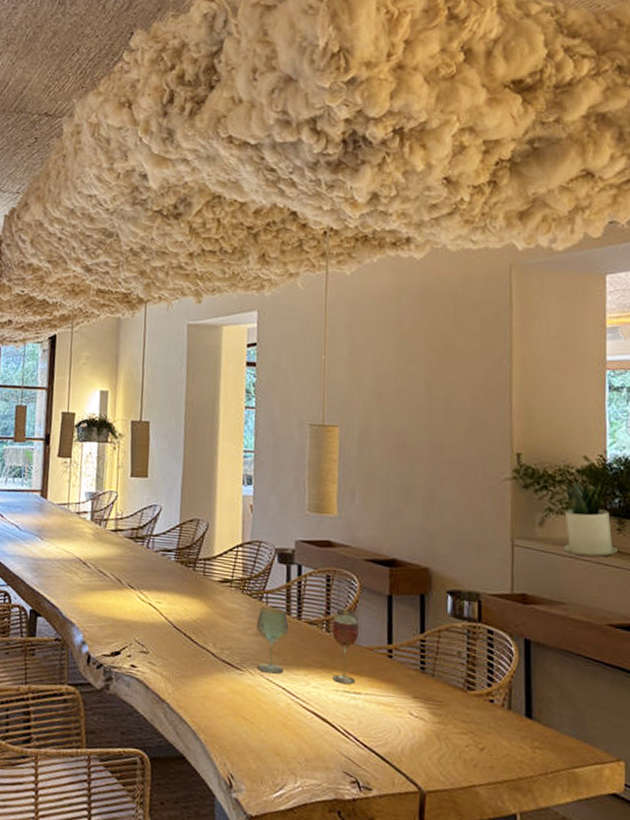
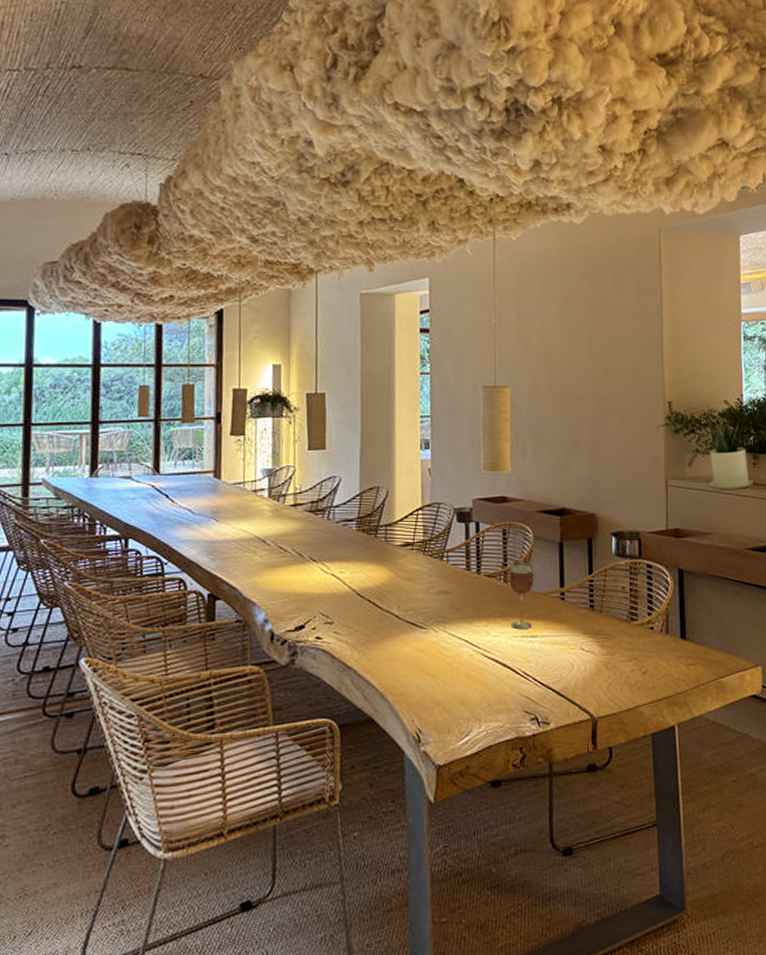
wine glass: present [256,607,289,674] -> none [438,565,469,628]

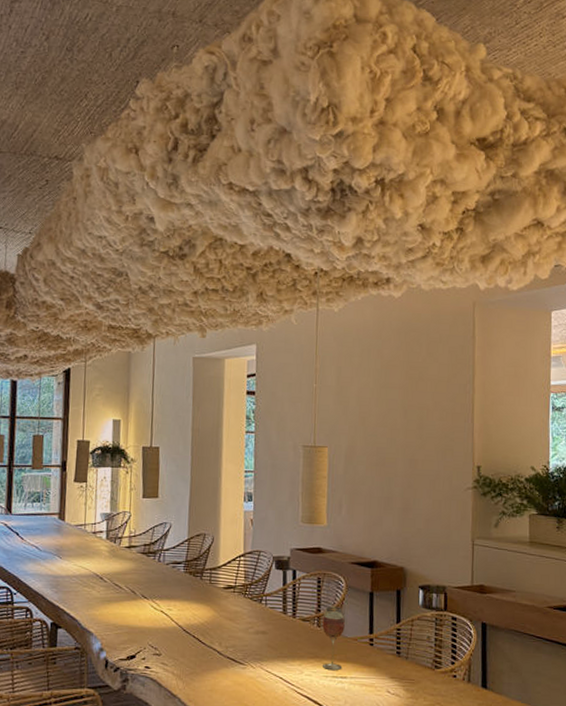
planter: present [709,422,753,490] -> none [514,487,557,552]

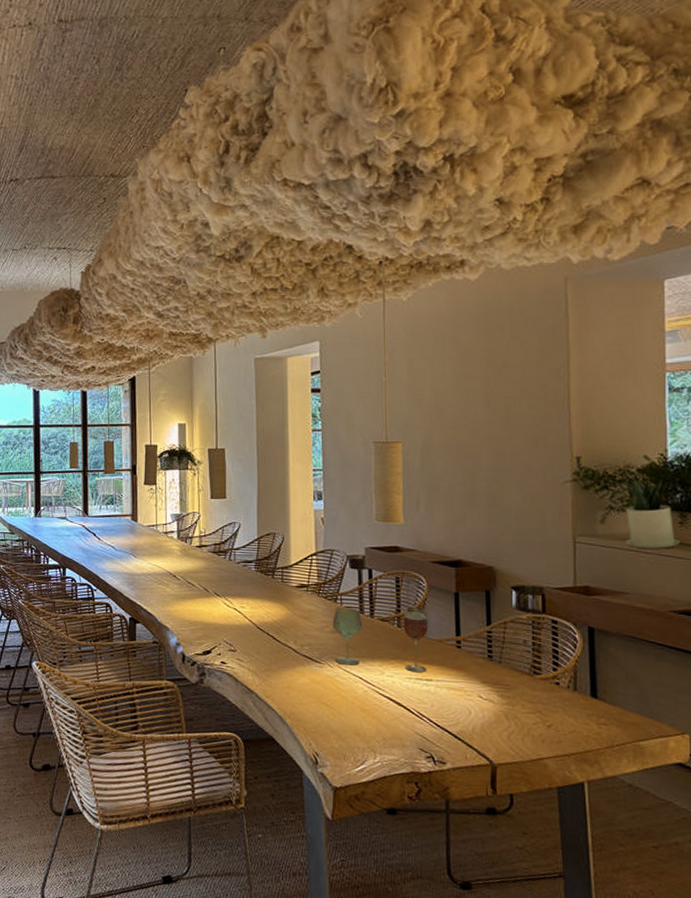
wine glass: none [256,608,285,666] -> present [332,607,363,666]
planter: none [514,487,557,552] -> present [625,479,680,550]

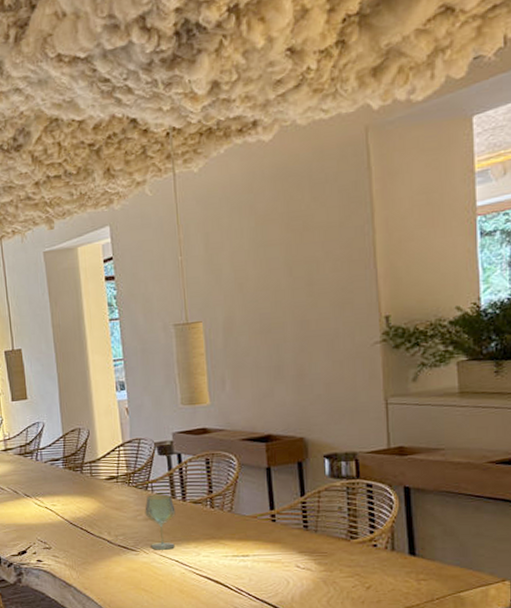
wineglass: present [403,606,428,673] -> none [216,486,243,550]
planter: present [625,479,680,550] -> none [437,329,496,403]

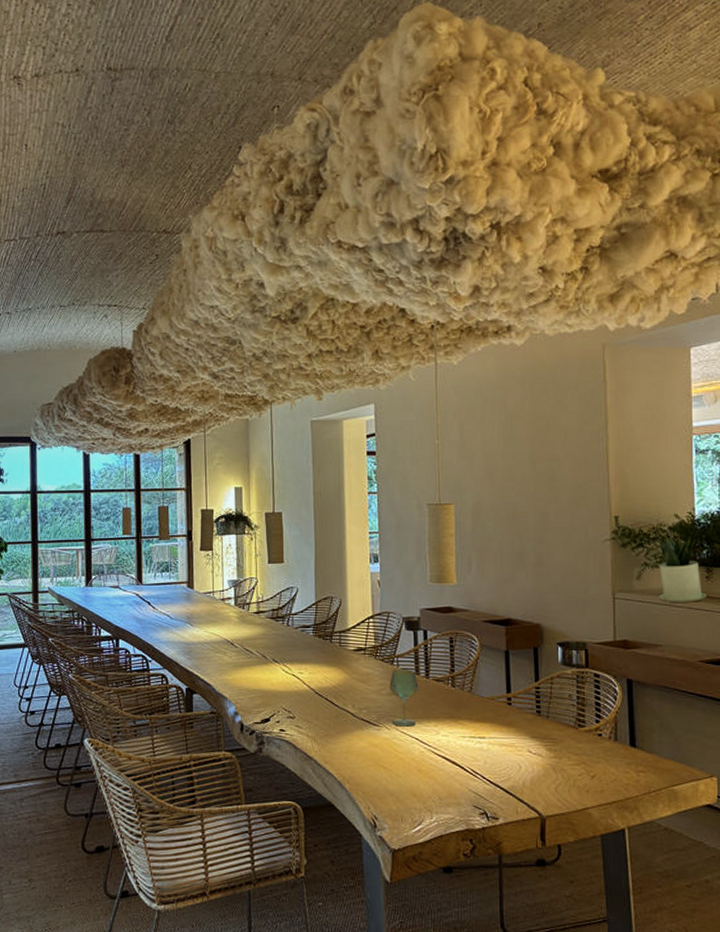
planter: none [437,329,496,403] -> present [658,536,707,604]

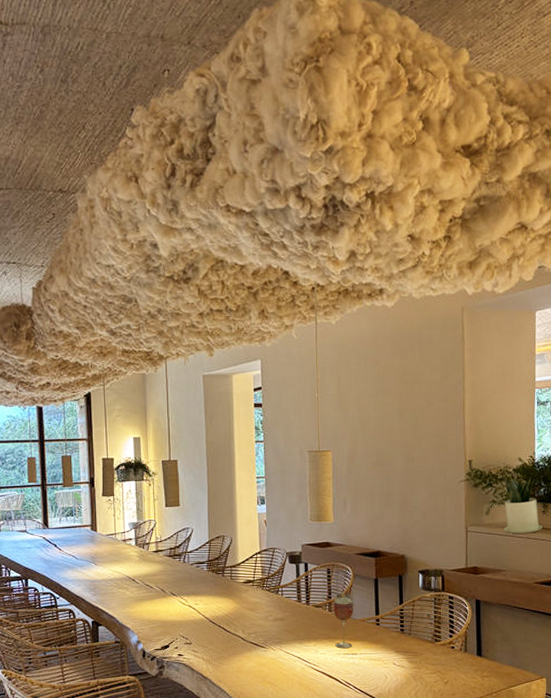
wine glass: present [389,669,419,727] -> none [275,598,300,647]
wineglass: none [457,666,480,731] -> present [333,593,353,649]

